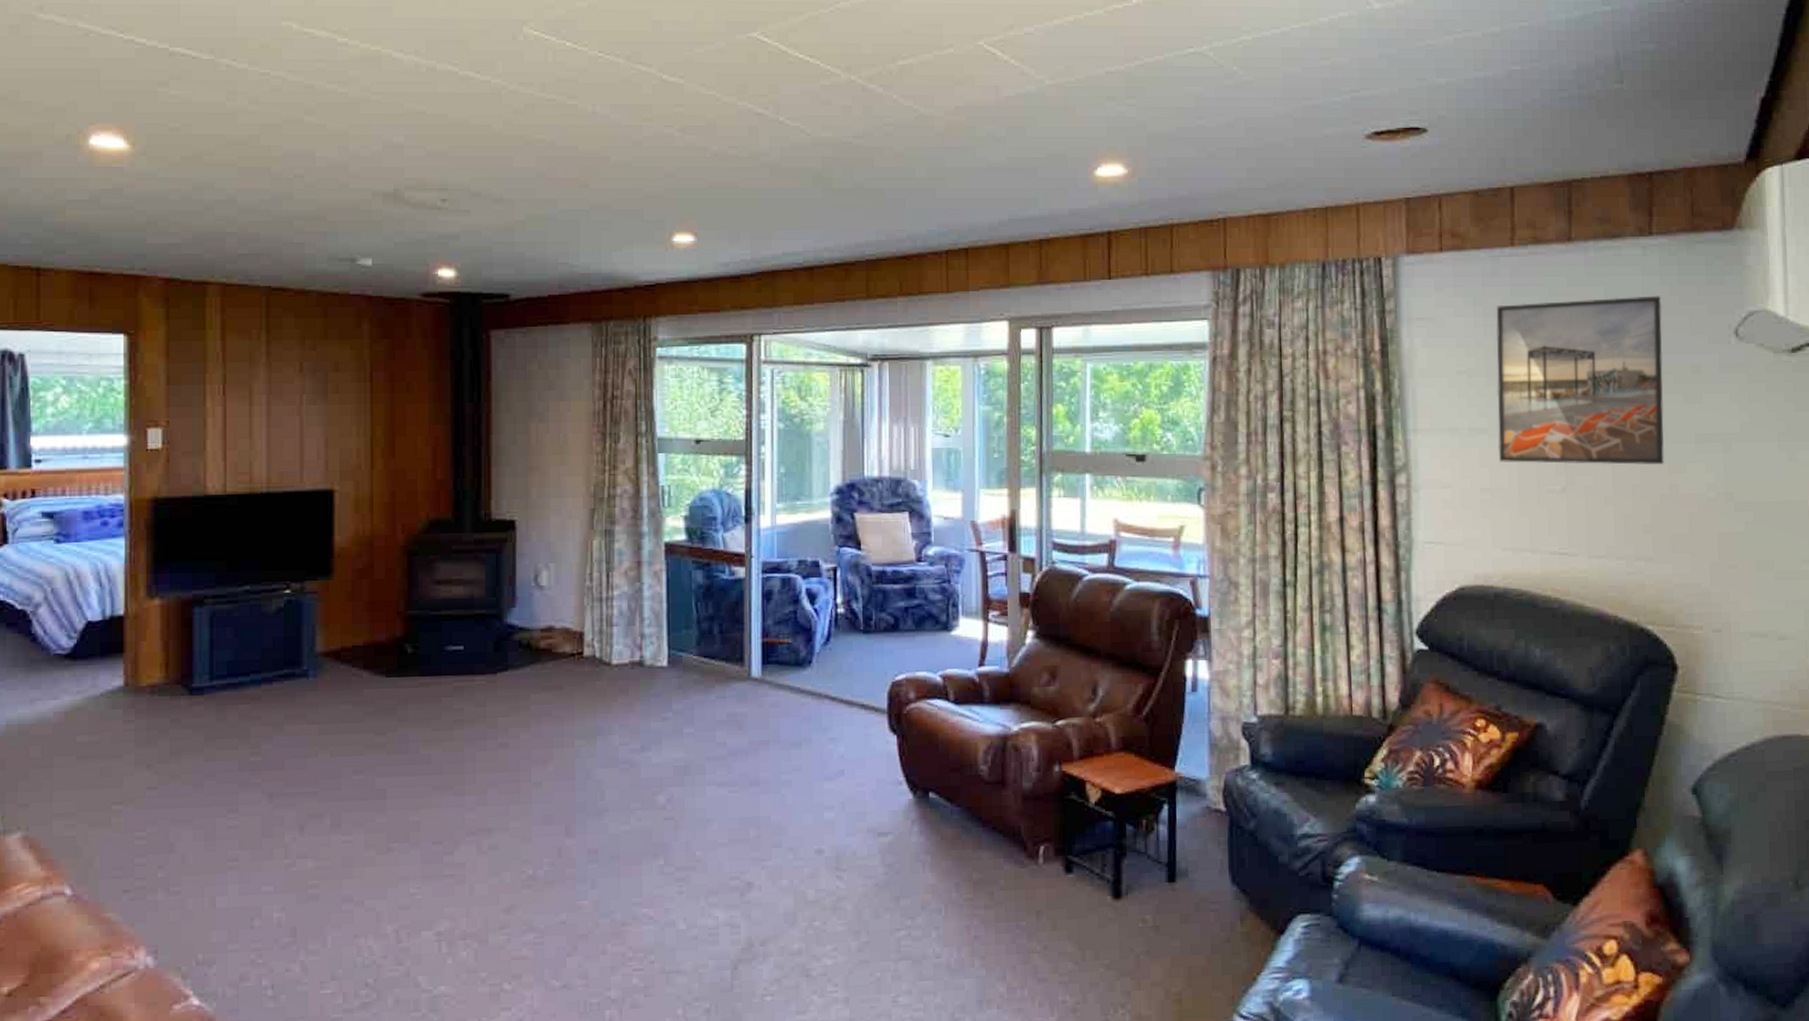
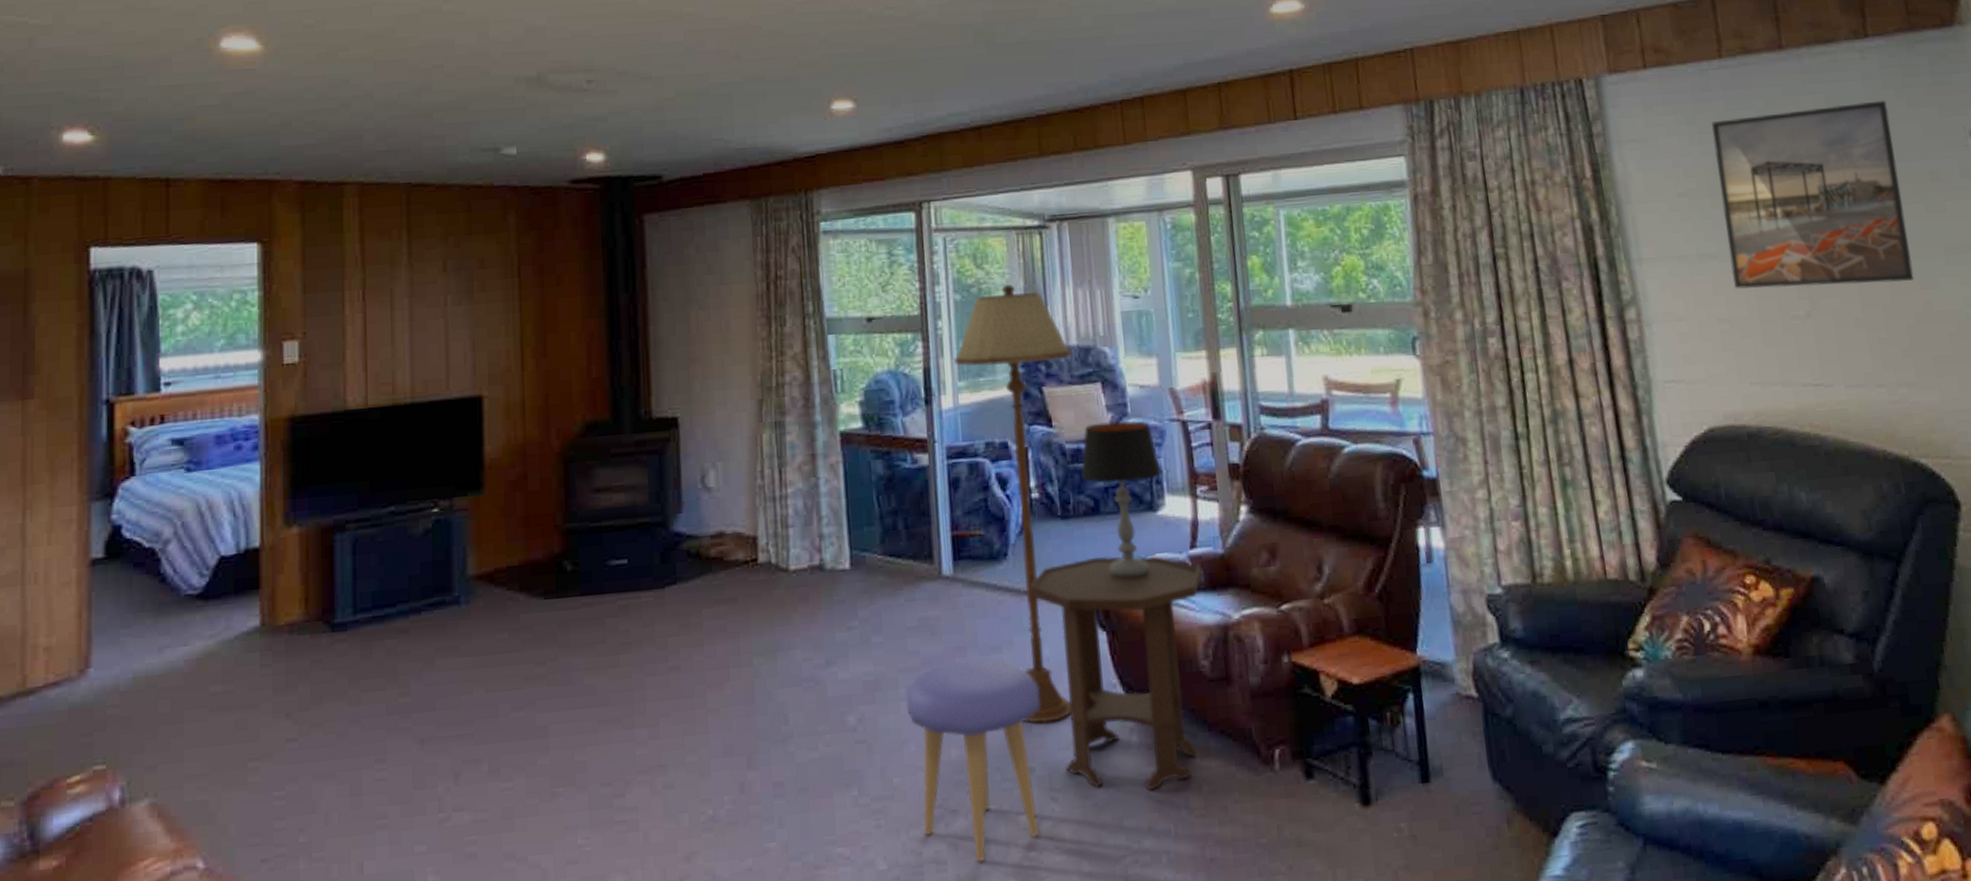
stool: none [711,750,833,928] -> present [905,657,1040,863]
floor lamp: none [774,417,885,812] -> present [954,284,1073,724]
side table: none [831,668,988,876] -> present [1030,555,1202,791]
table lamp: none [884,548,958,689] -> present [1080,421,1162,578]

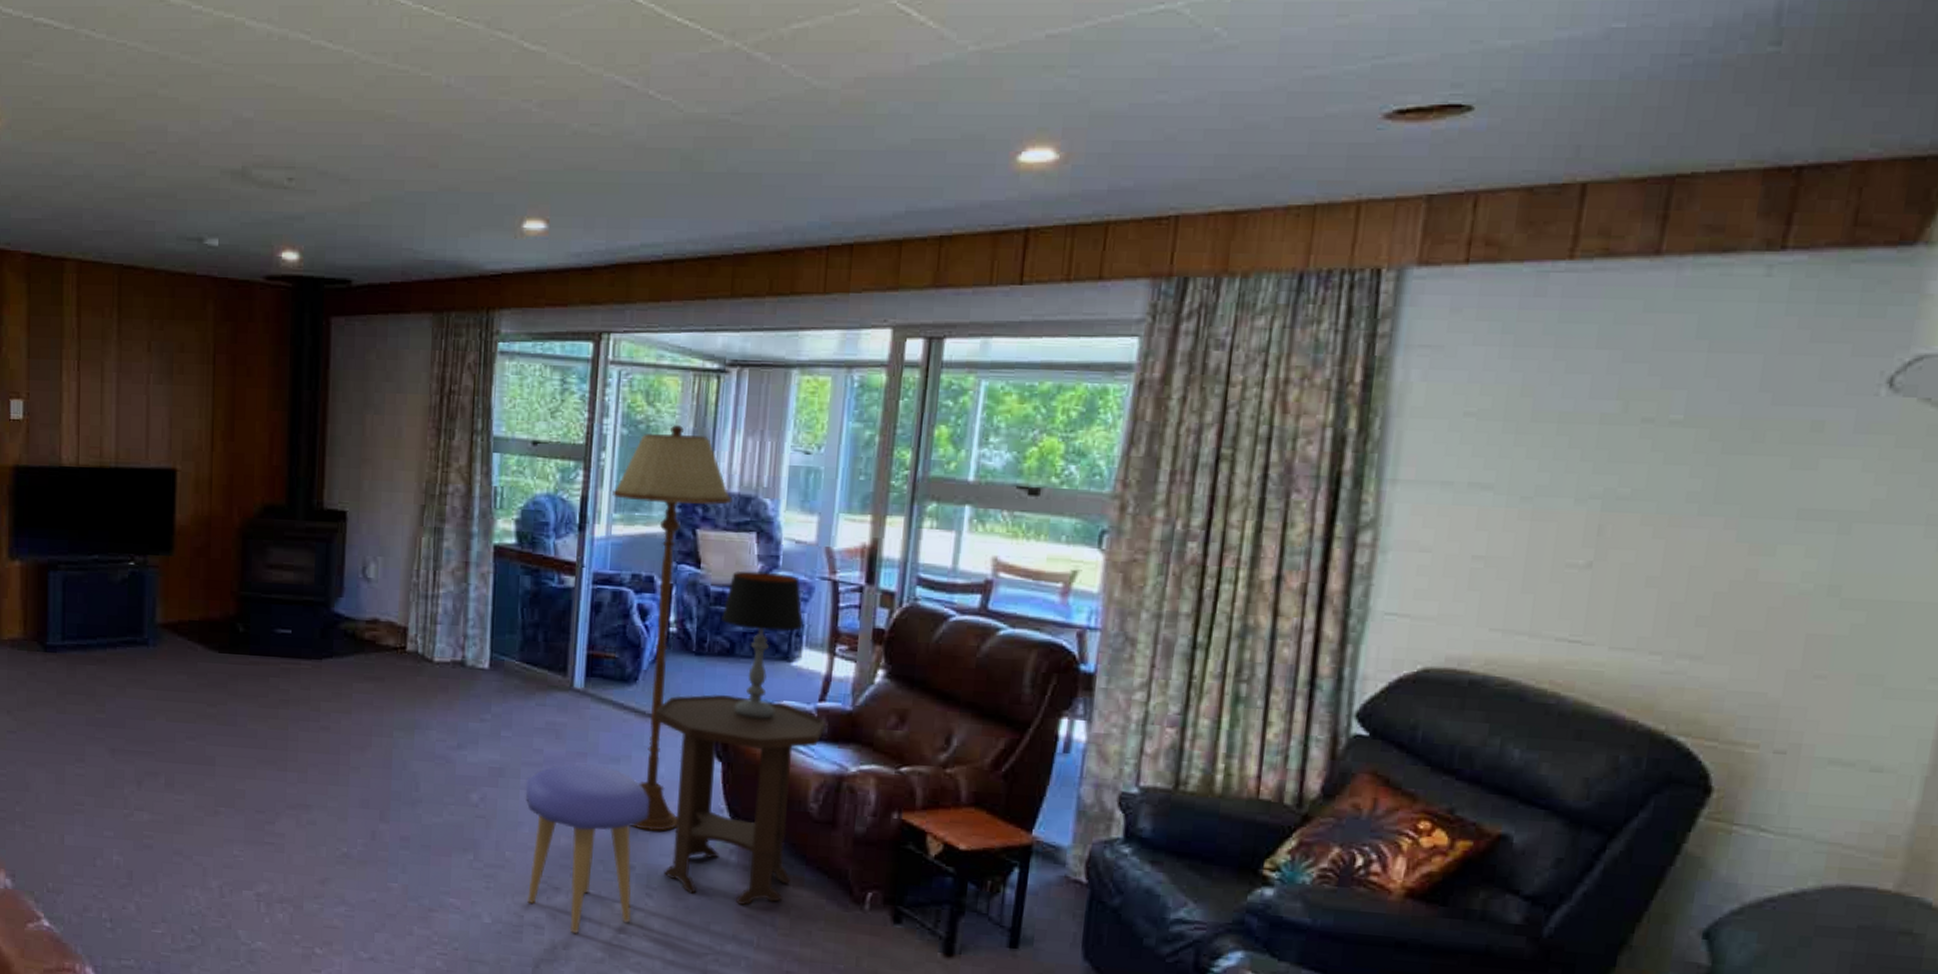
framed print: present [1711,100,1914,289] -> none [1504,328,1782,545]

